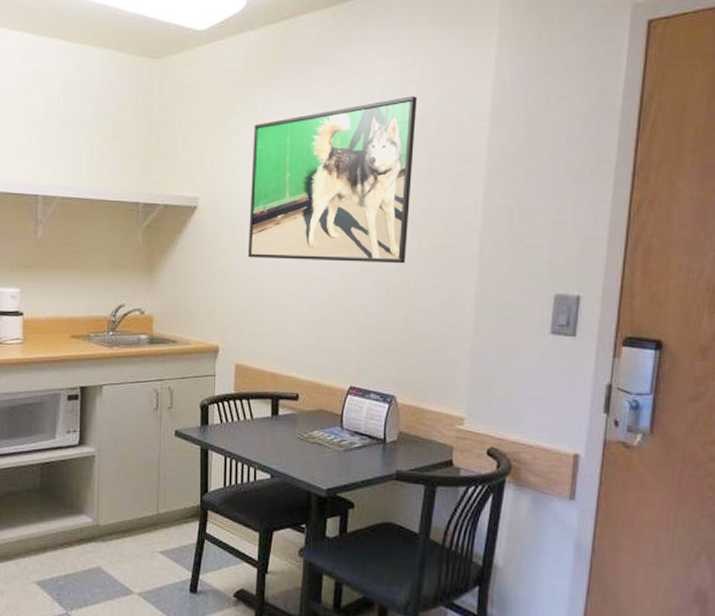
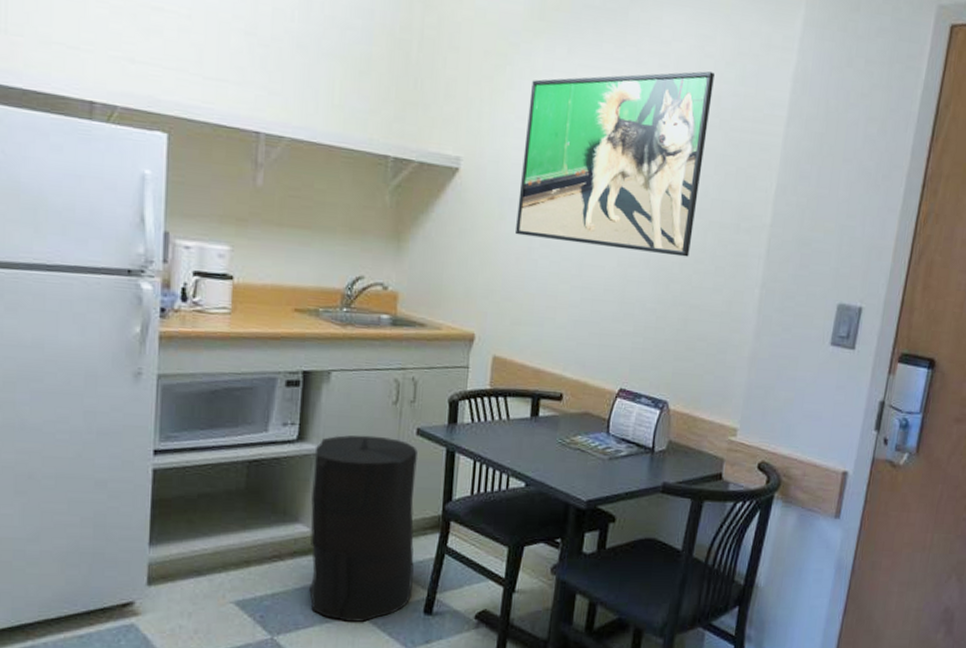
trash can: none [92,438,179,599] -> present [309,435,418,622]

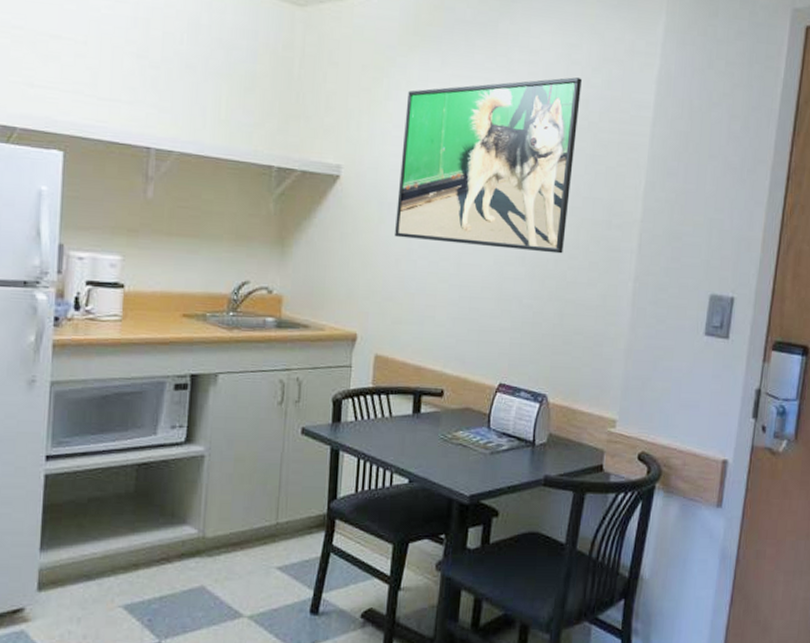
trash can: present [309,435,418,622] -> none [197,435,303,623]

